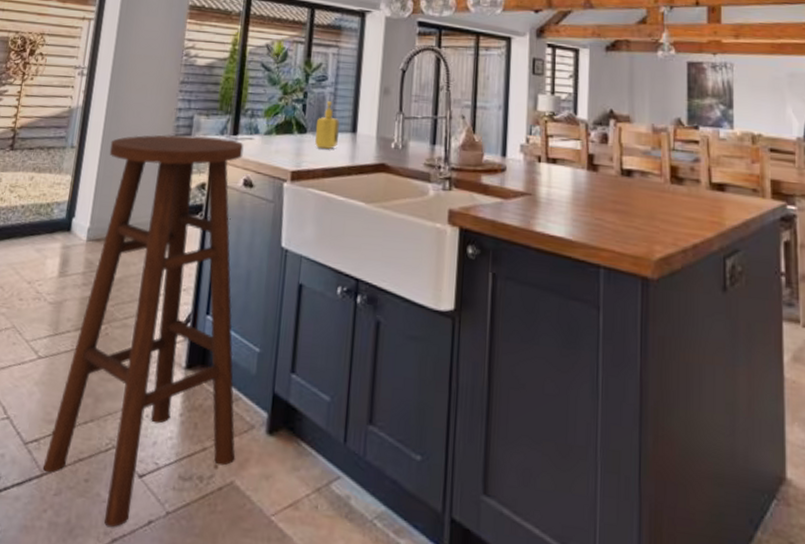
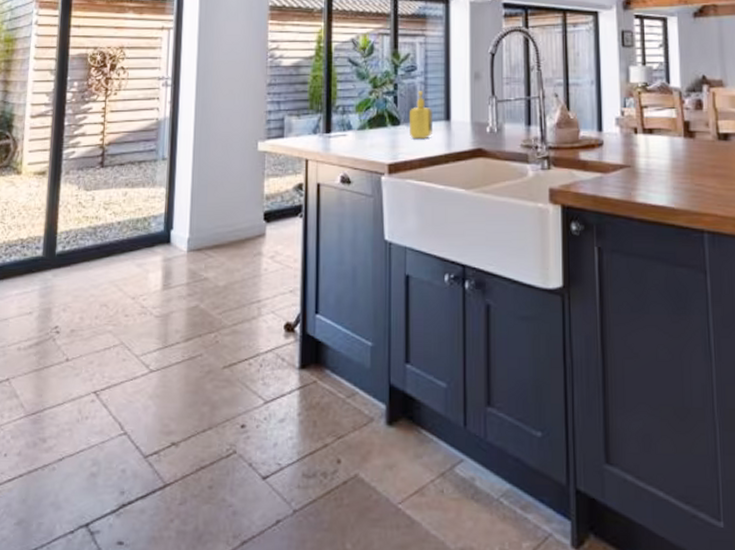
bar stool: present [42,135,244,528] -> none [165,136,357,531]

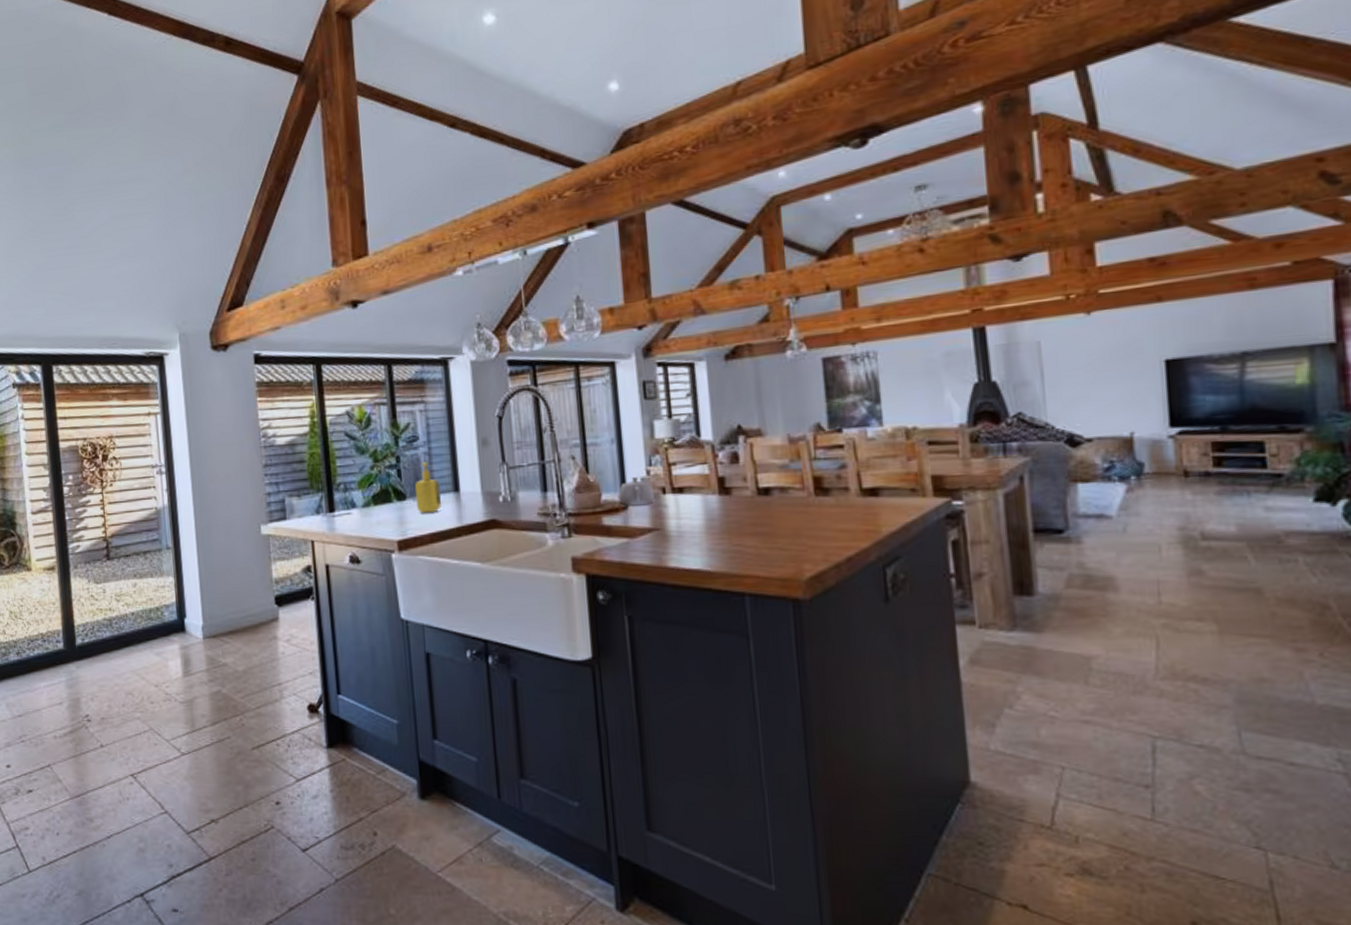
teapot: none [594,117,628,143] -> present [617,477,656,506]

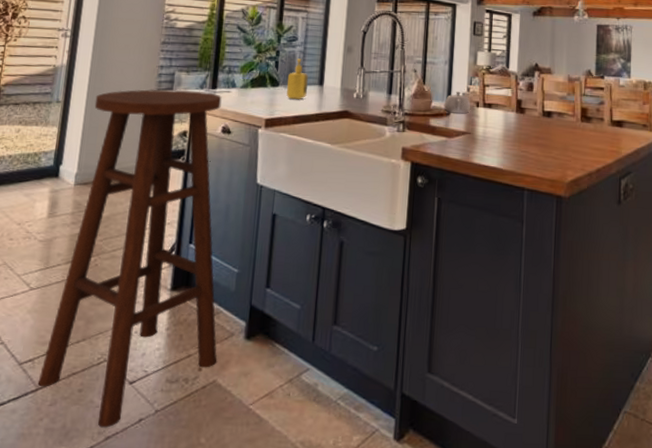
bar stool: none [205,516,393,899] -> present [37,89,222,428]

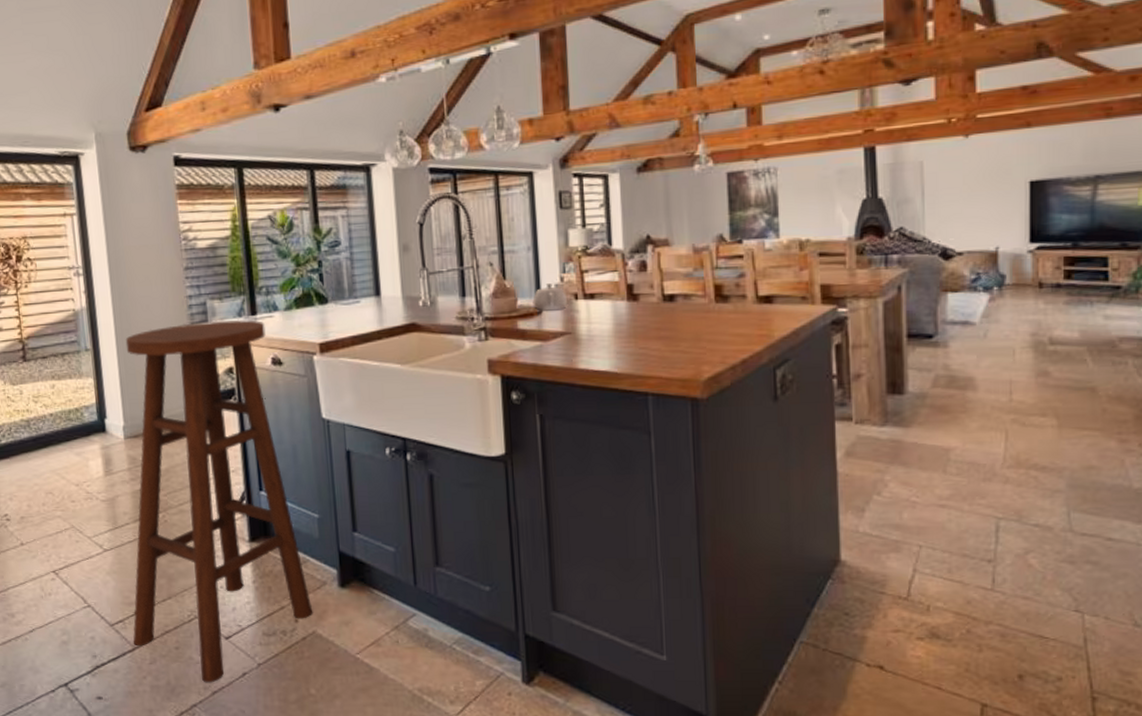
soap dispenser: present [287,58,308,99] -> none [336,267,362,316]

